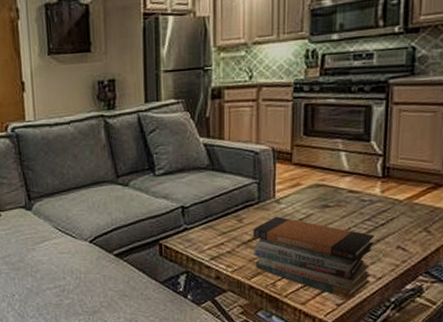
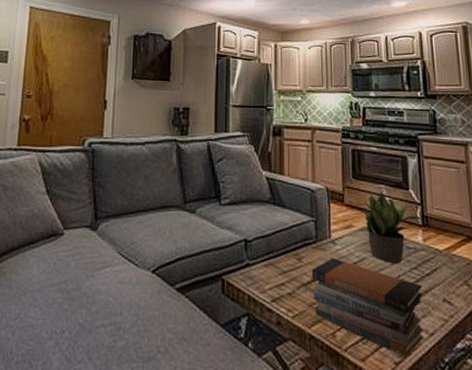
potted plant: none [309,146,384,216] -> present [359,191,423,263]

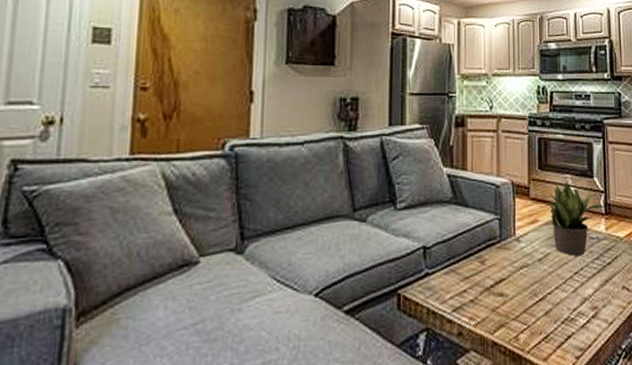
book stack: present [311,257,424,357] -> none [495,256,604,350]

